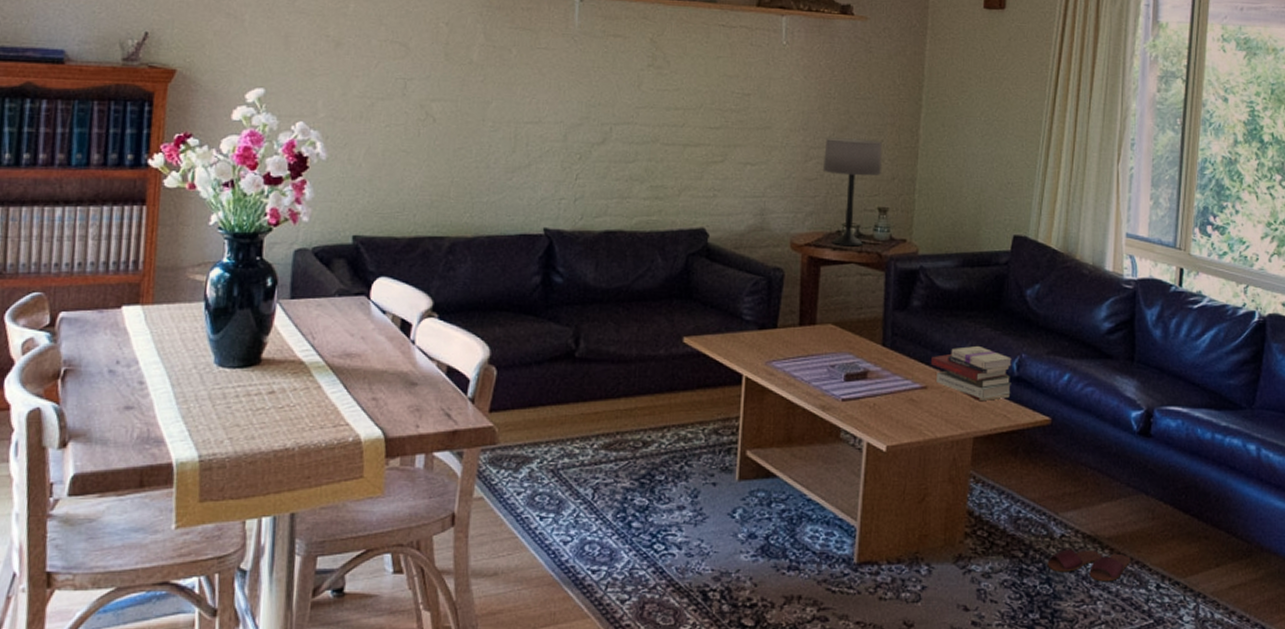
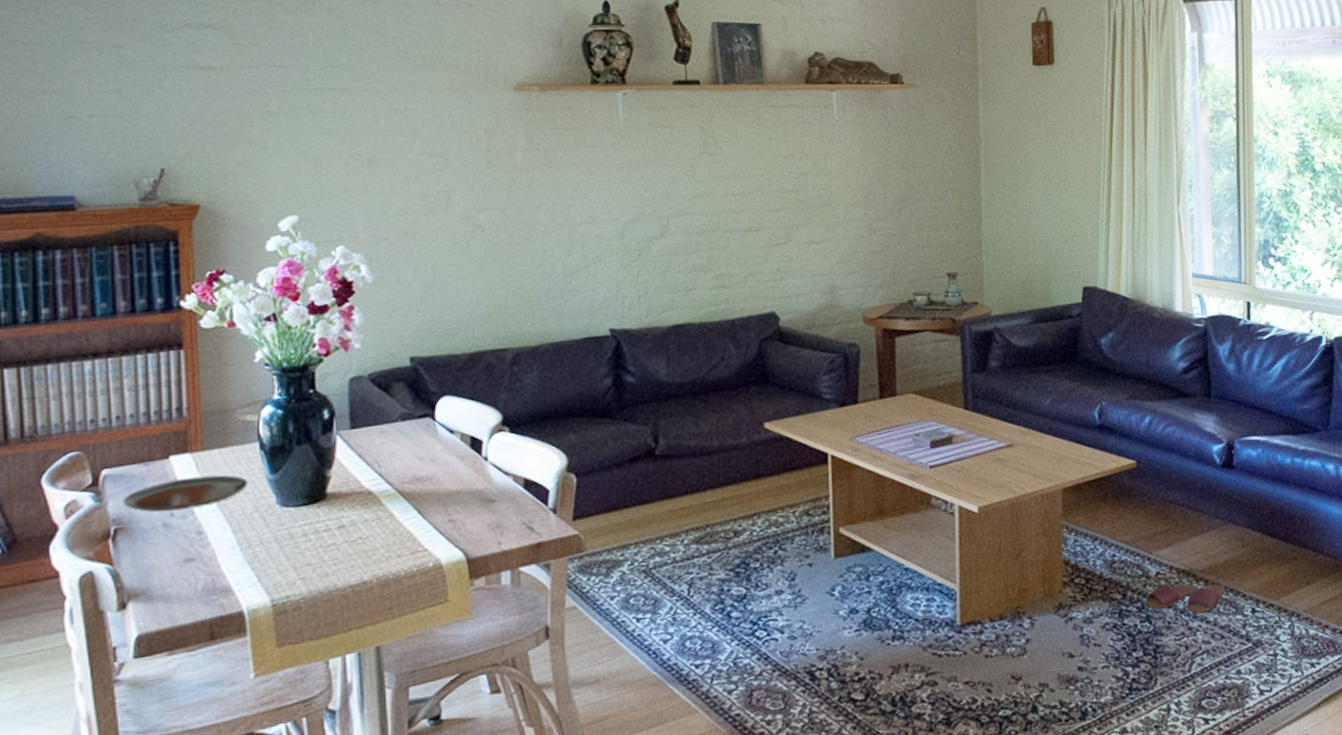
plate: none [75,328,191,359] -> present [124,475,248,512]
table lamp: present [822,137,882,247] -> none [887,206,947,315]
books: present [931,345,1012,400] -> none [1014,398,1095,452]

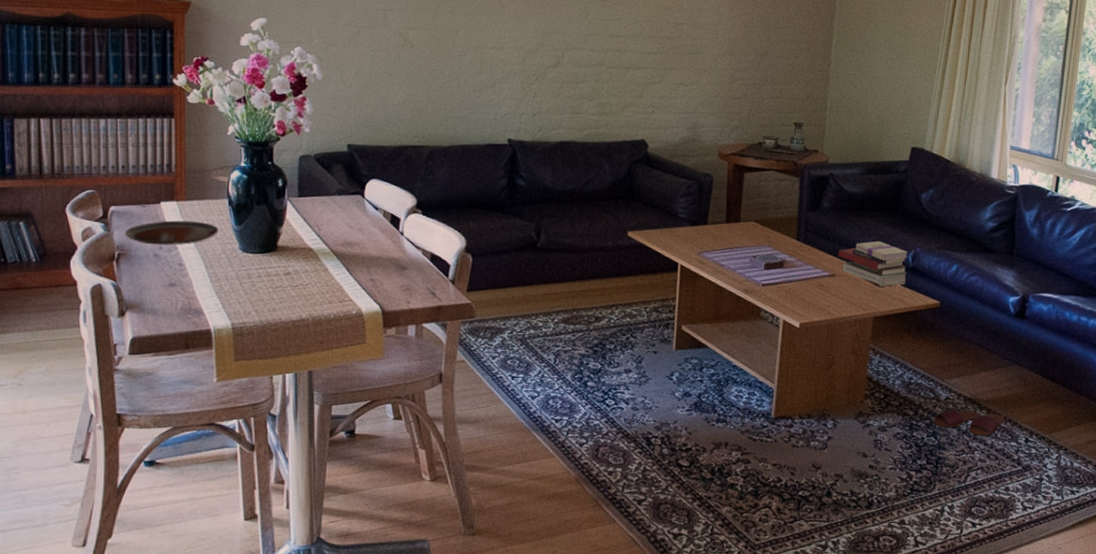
books: none [1014,398,1095,452] -> present [838,240,908,287]

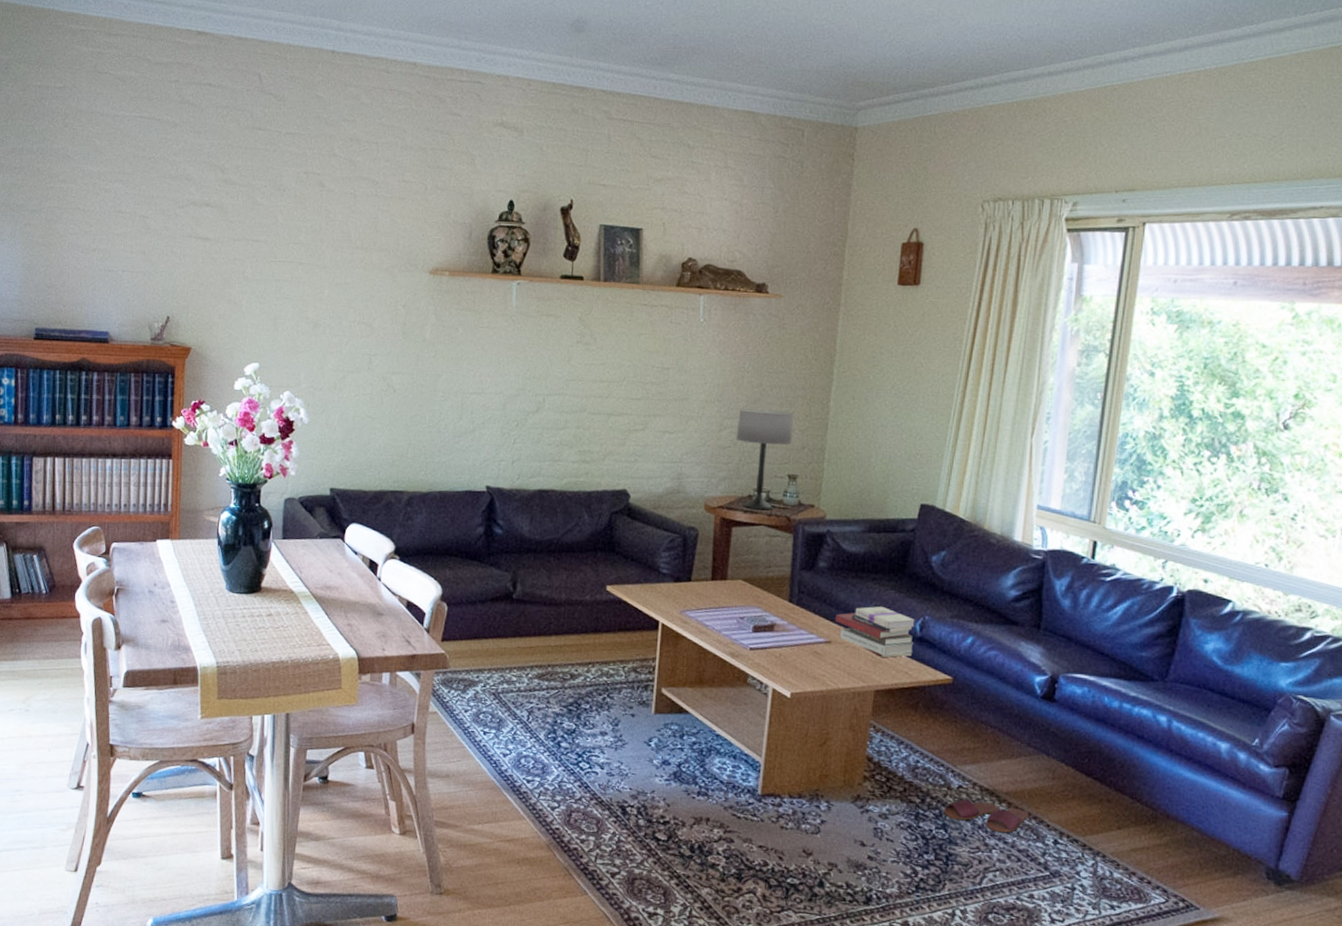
plate: present [125,220,219,245] -> none [124,558,208,583]
table lamp: none [746,61,798,156] -> present [735,409,793,510]

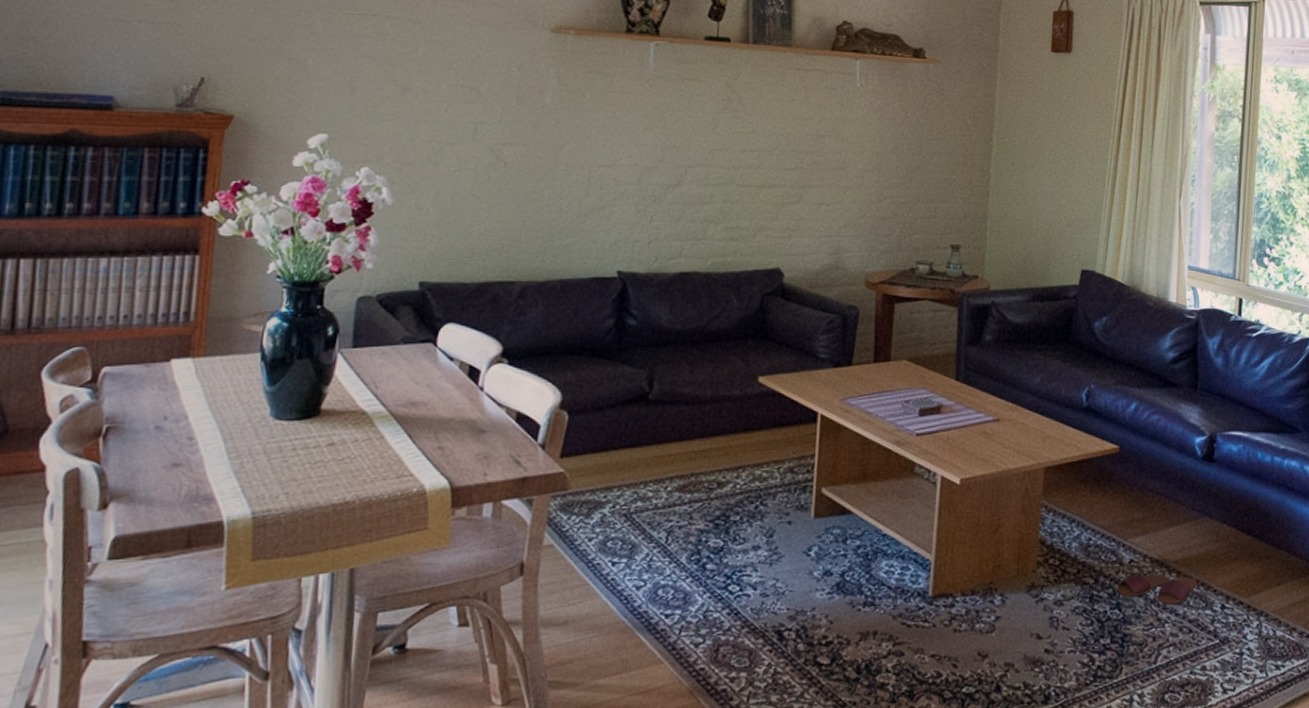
table lamp: present [735,409,793,510] -> none [896,177,954,284]
books: present [836,606,915,658] -> none [1003,377,1081,431]

